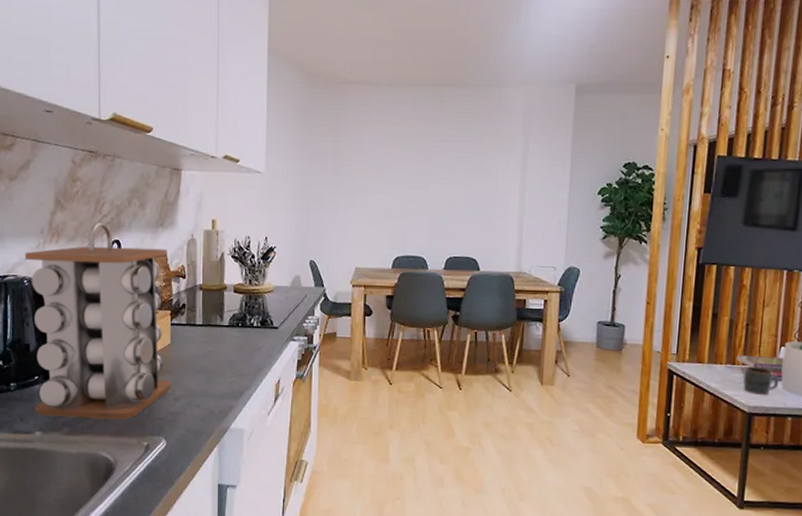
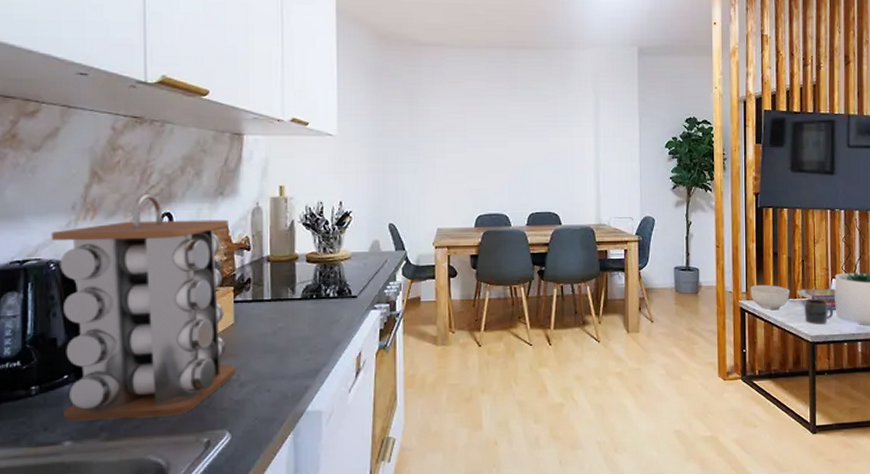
bowl: none [681,346,729,376] -> present [749,284,791,311]

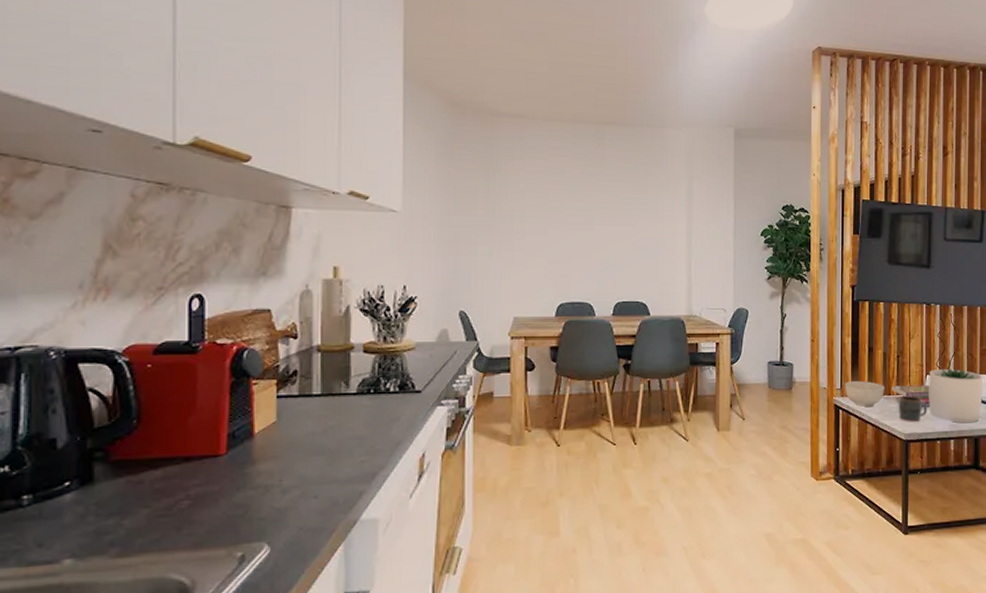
spice rack: present [51,193,236,421] -> none [51,271,278,536]

